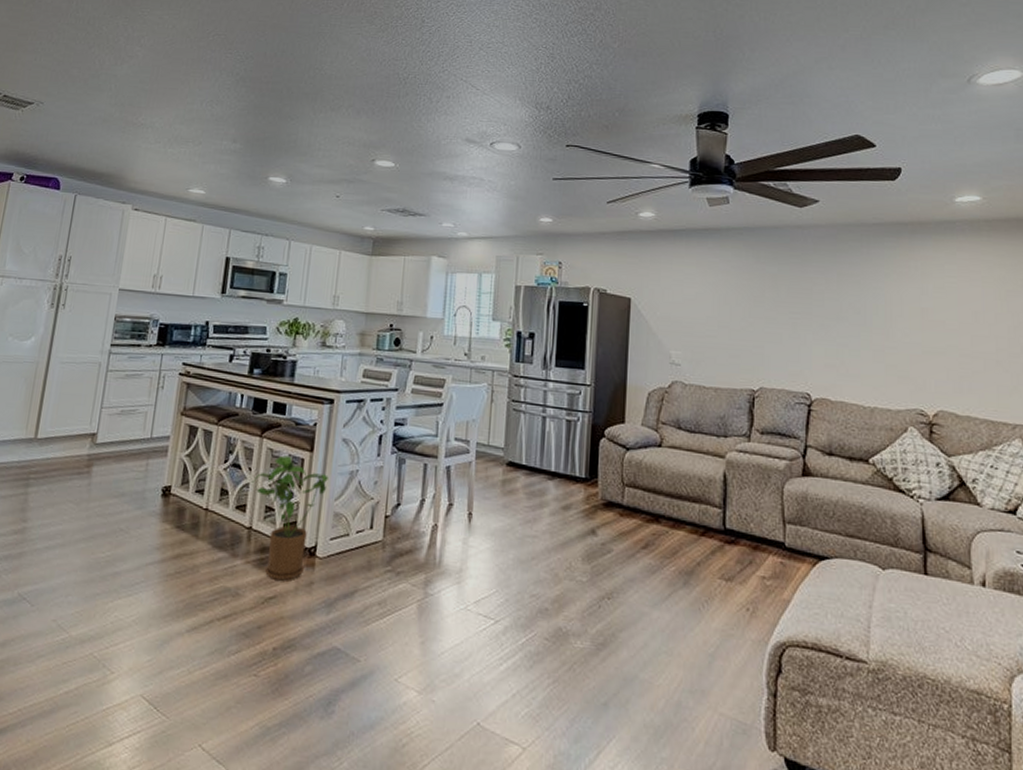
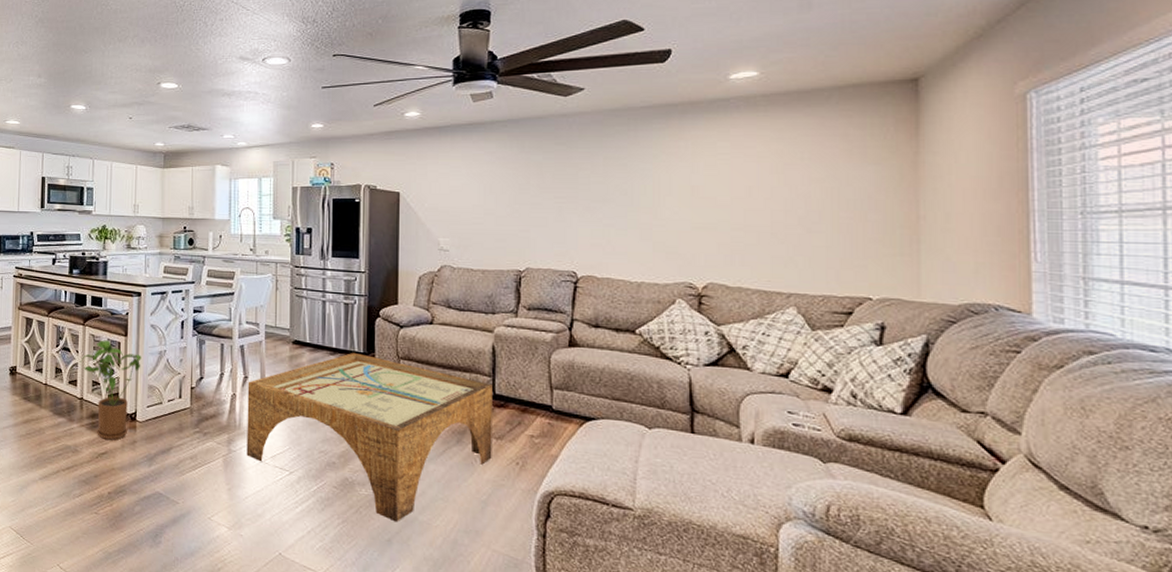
coffee table: none [445,478,723,682] -> present [246,353,492,523]

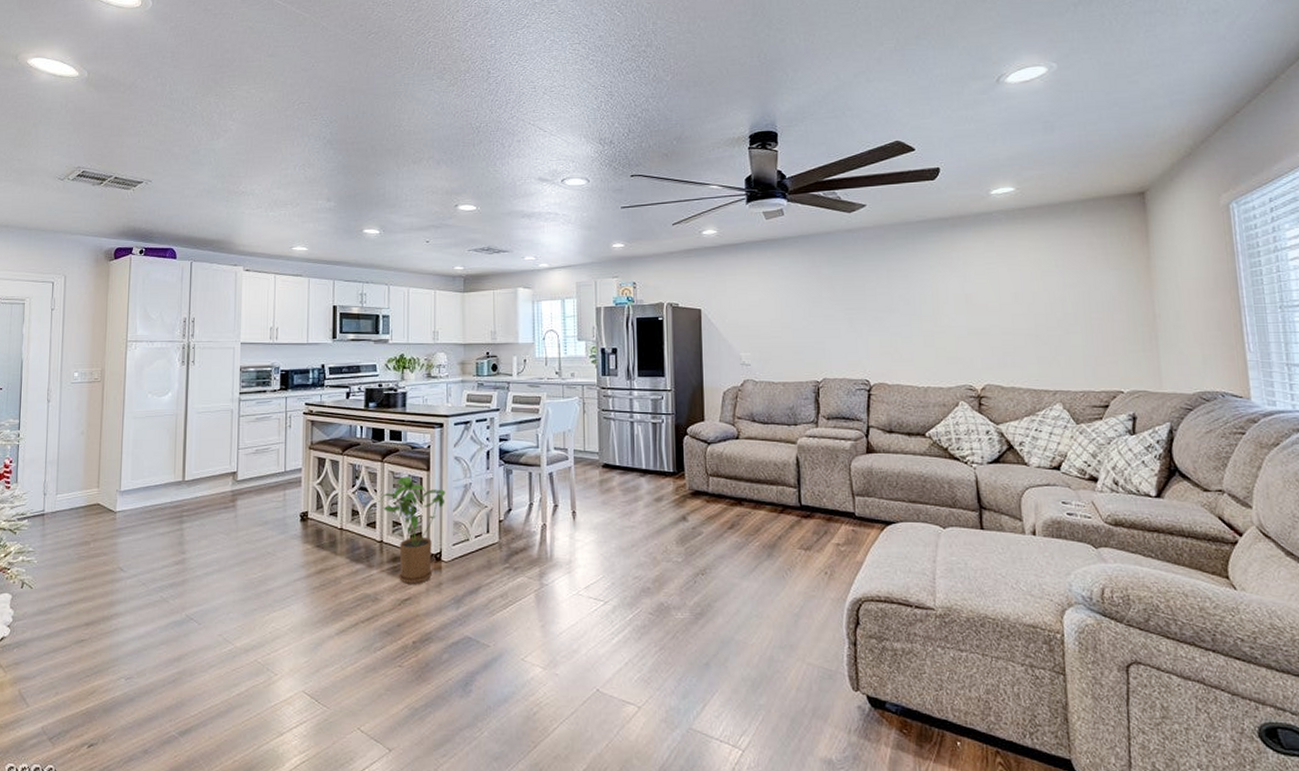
coffee table: present [246,353,492,523] -> none [558,473,802,645]

